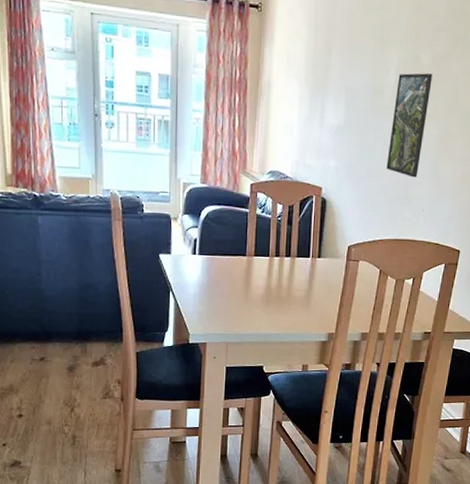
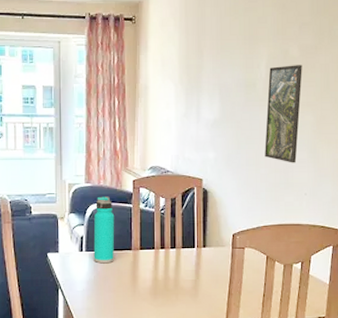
water bottle: none [207,198,230,268] -> present [93,196,115,264]

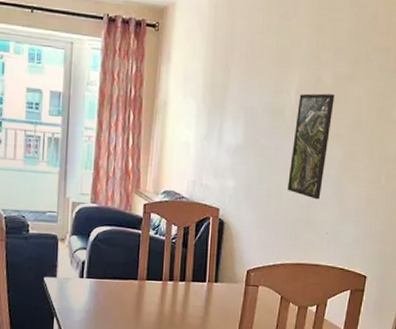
water bottle: present [93,196,115,264] -> none [95,219,121,293]

